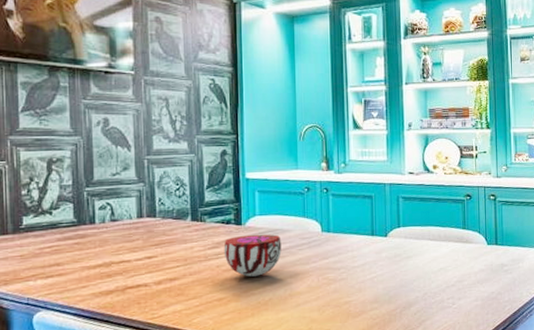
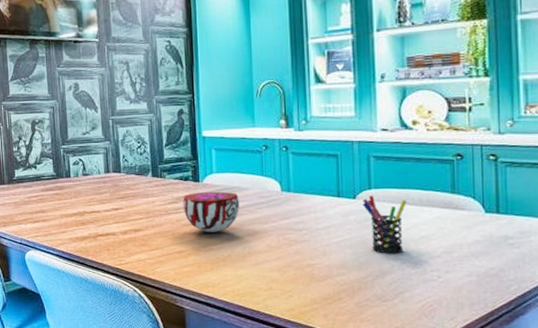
pen holder: none [393,233,429,286] -> present [362,195,408,253]

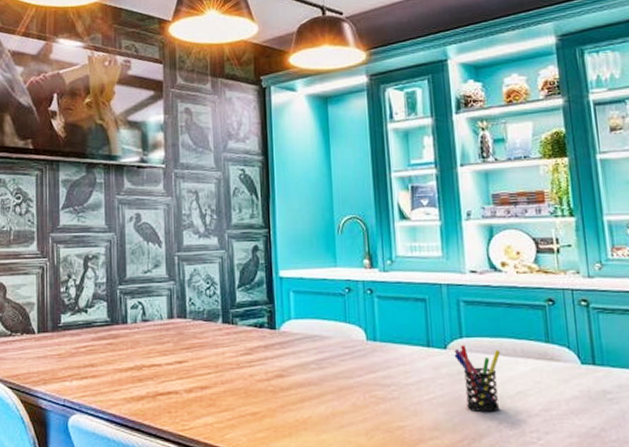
decorative bowl: present [182,191,240,232] -> none [256,340,321,389]

